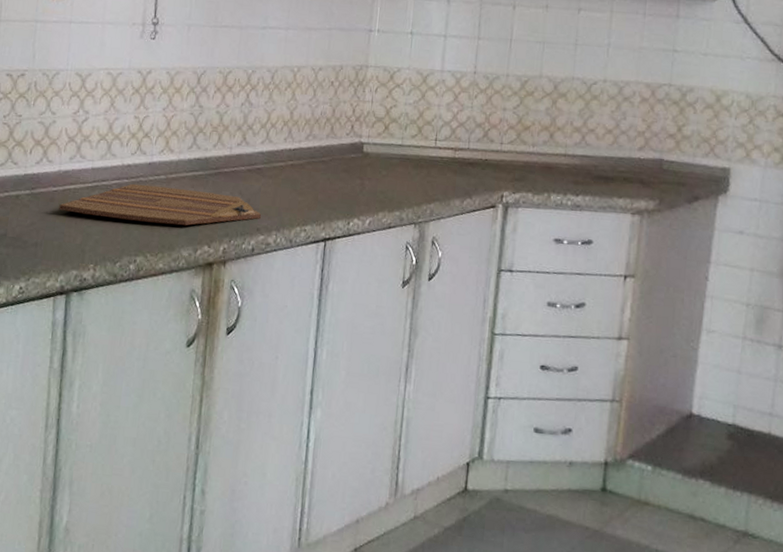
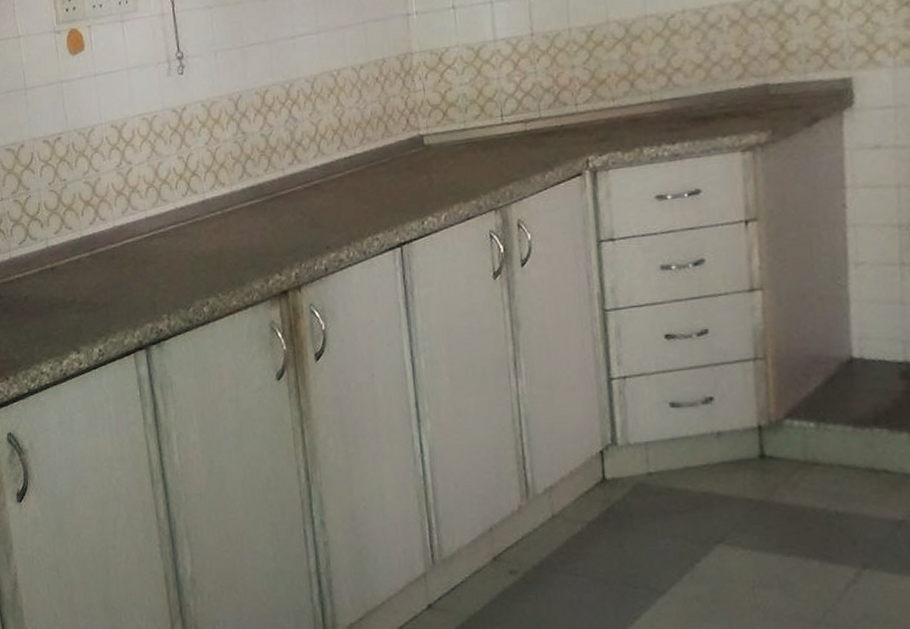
cutting board: present [59,183,261,226] -> none [121,217,328,267]

